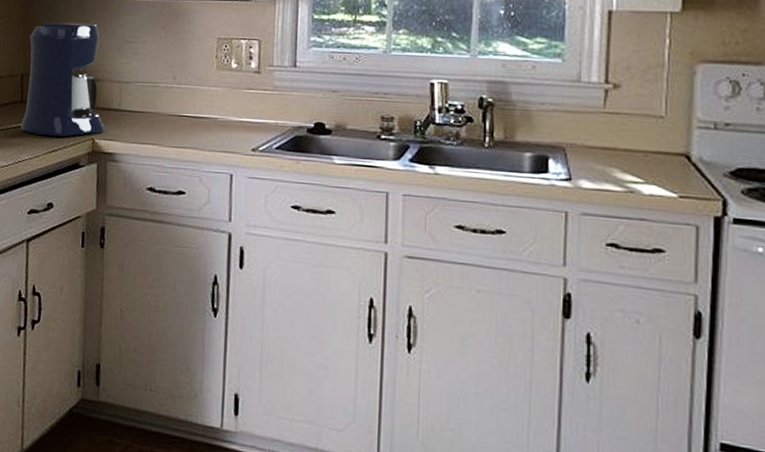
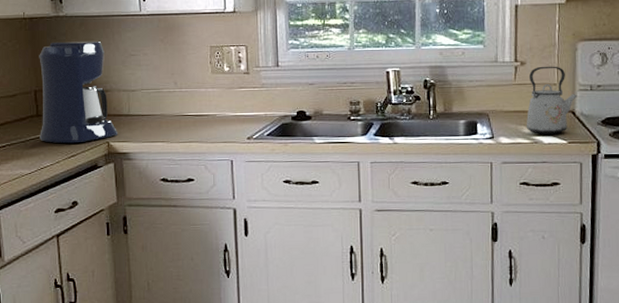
kettle: none [617,92,695,184] -> present [526,66,578,134]

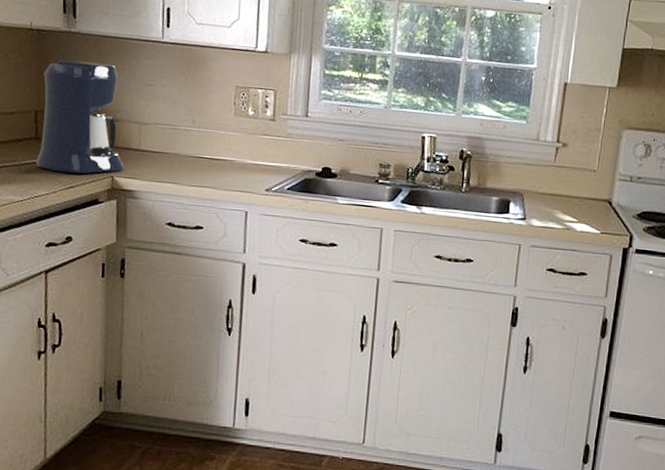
kettle: present [526,66,578,134] -> none [560,150,616,223]

